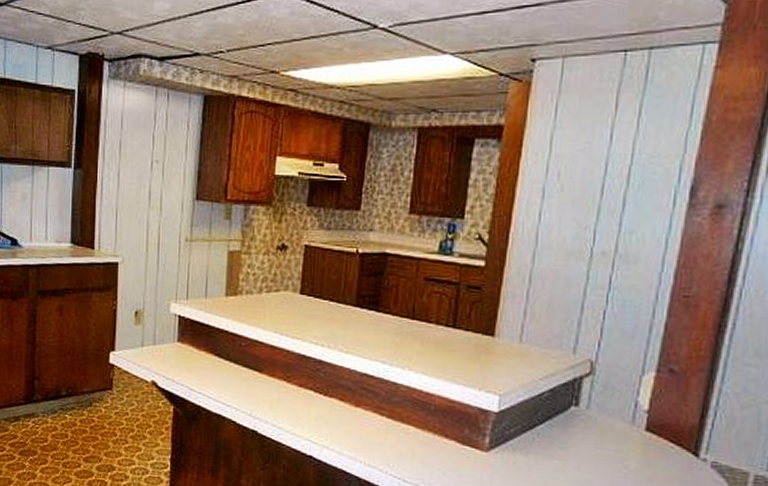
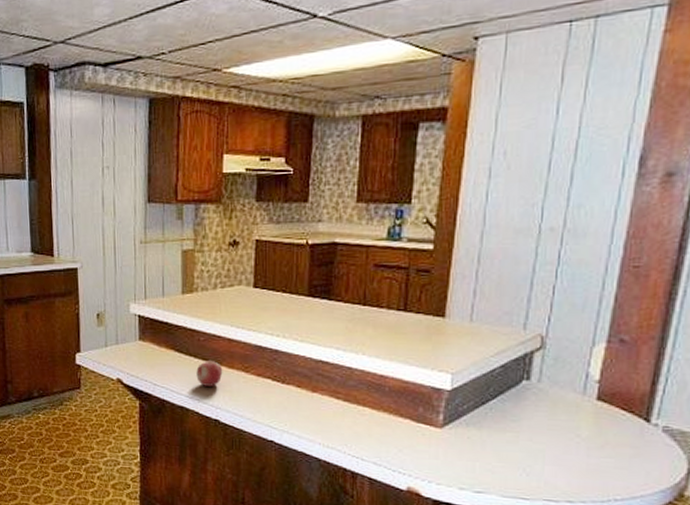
fruit: none [235,366,264,395] -> present [196,360,223,386]

